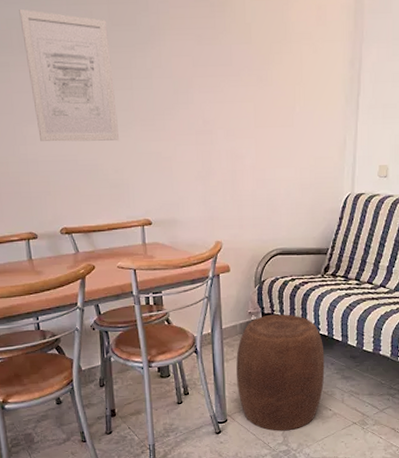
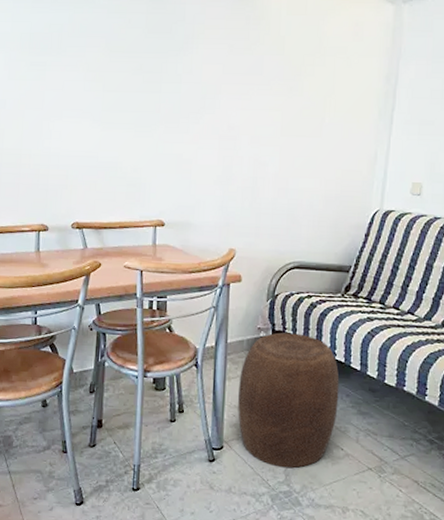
wall art: present [19,8,120,142] -> none [62,15,144,141]

